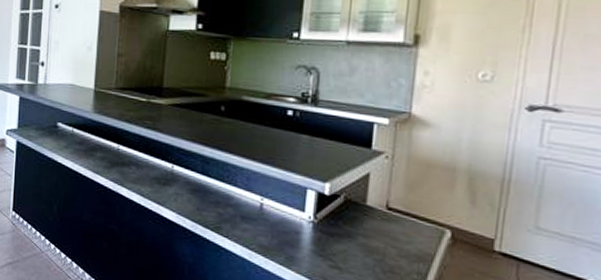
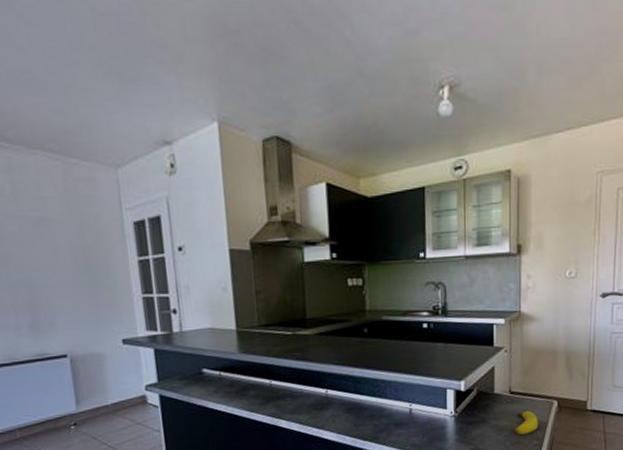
banana: none [386,234,422,264] -> present [513,411,538,435]

